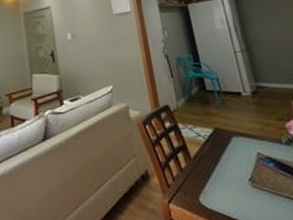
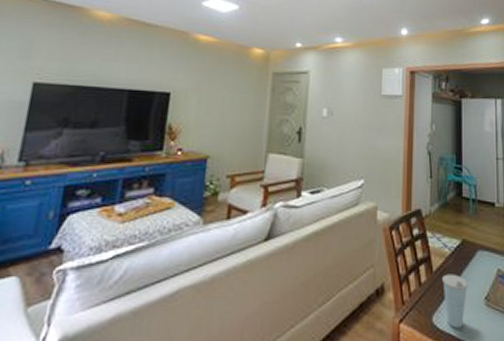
cup: none [201,159,232,208] -> present [442,274,468,329]

